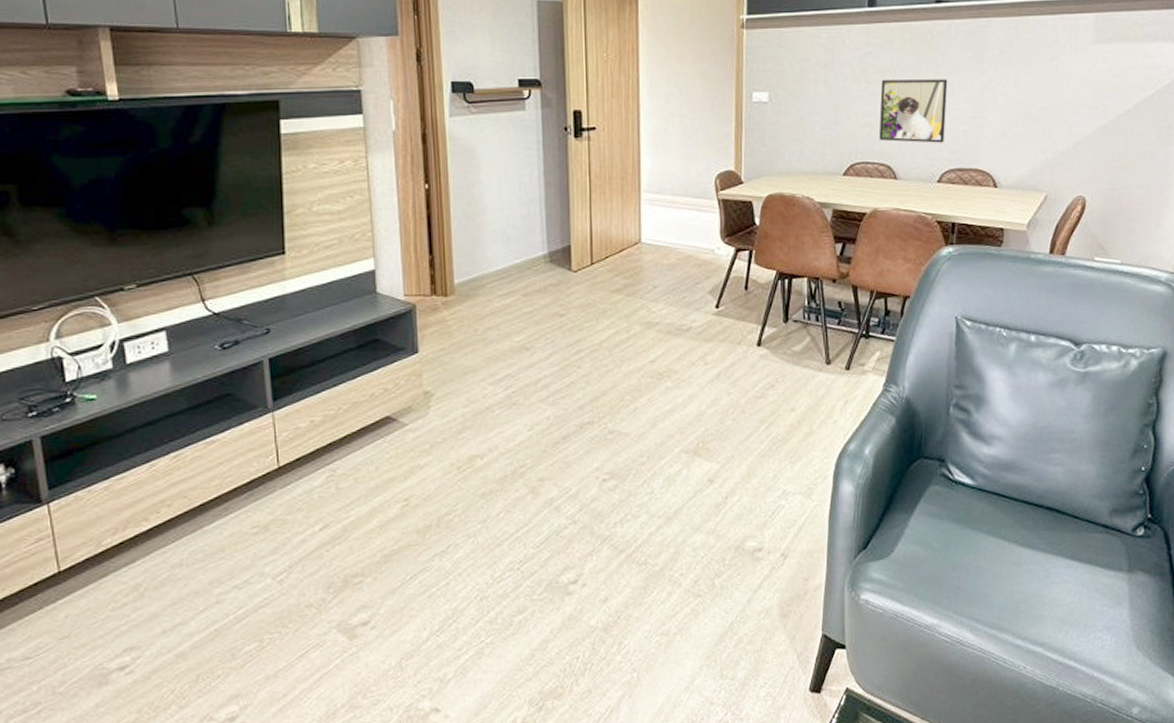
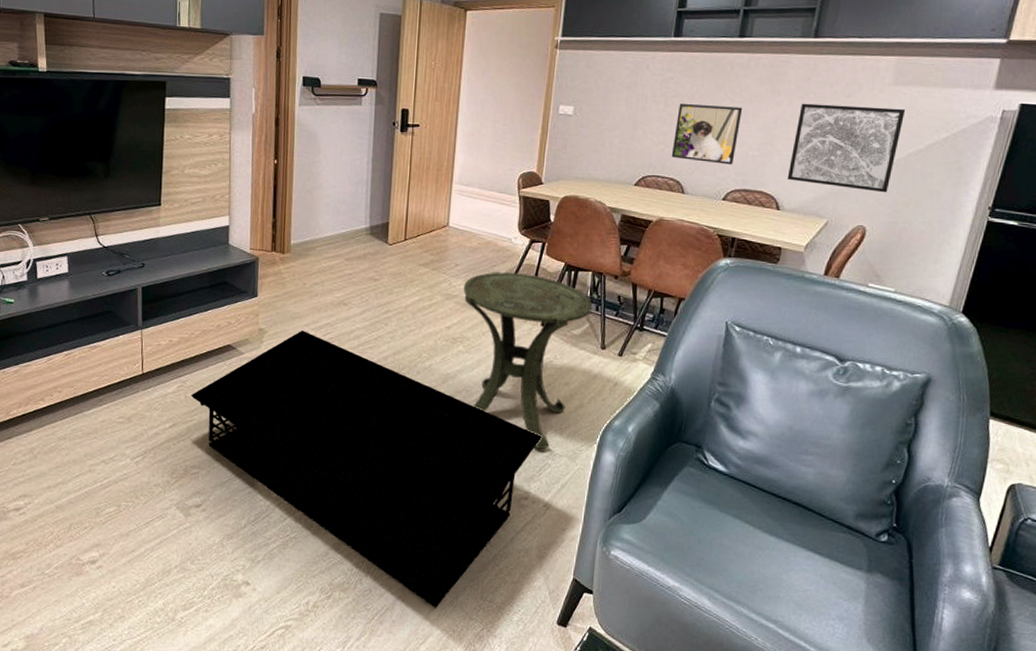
coffee table: none [343,387,771,699] -> present [190,330,542,609]
side table: none [665,288,810,489] -> present [463,272,592,449]
wall art: none [1001,68,1109,159] -> present [787,103,905,193]

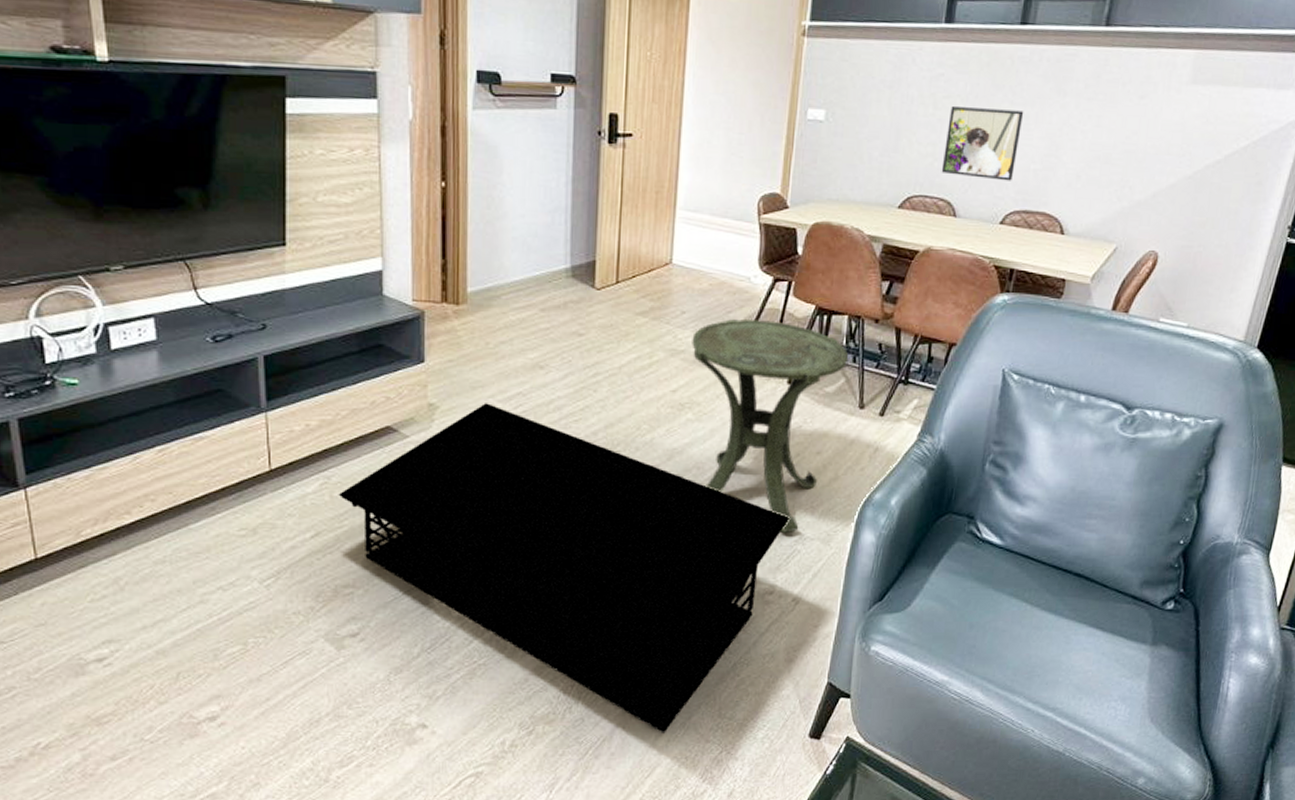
wall art: present [787,103,905,193] -> none [1072,105,1203,212]

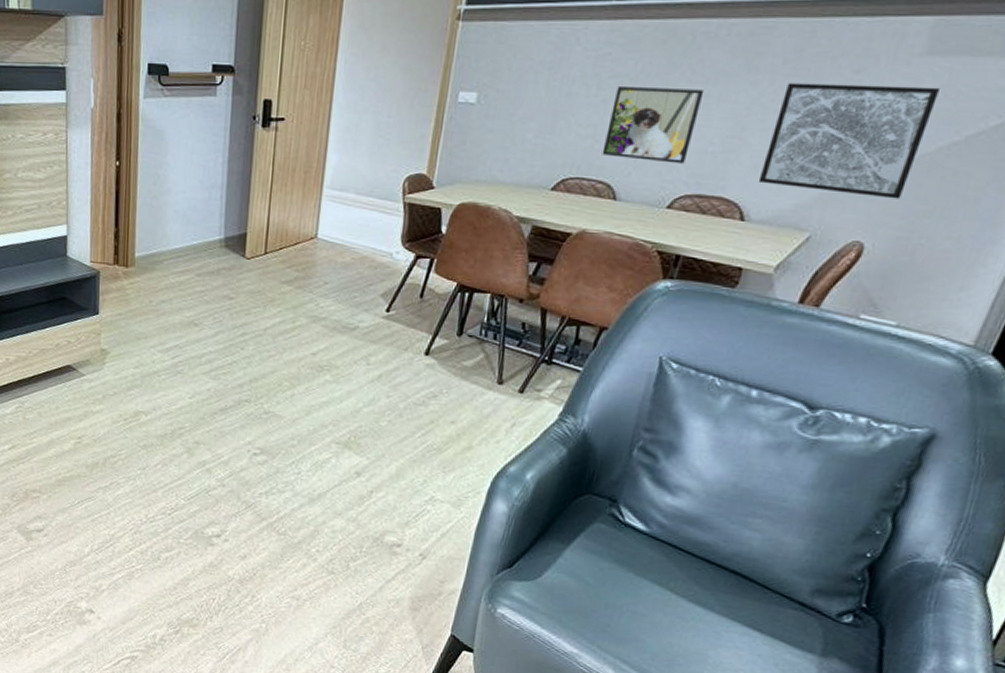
coffee table: present [338,403,789,733] -> none [29,352,421,653]
side table: present [692,319,848,532] -> none [333,291,488,493]
wall art: none [1072,105,1203,212] -> present [758,82,940,199]

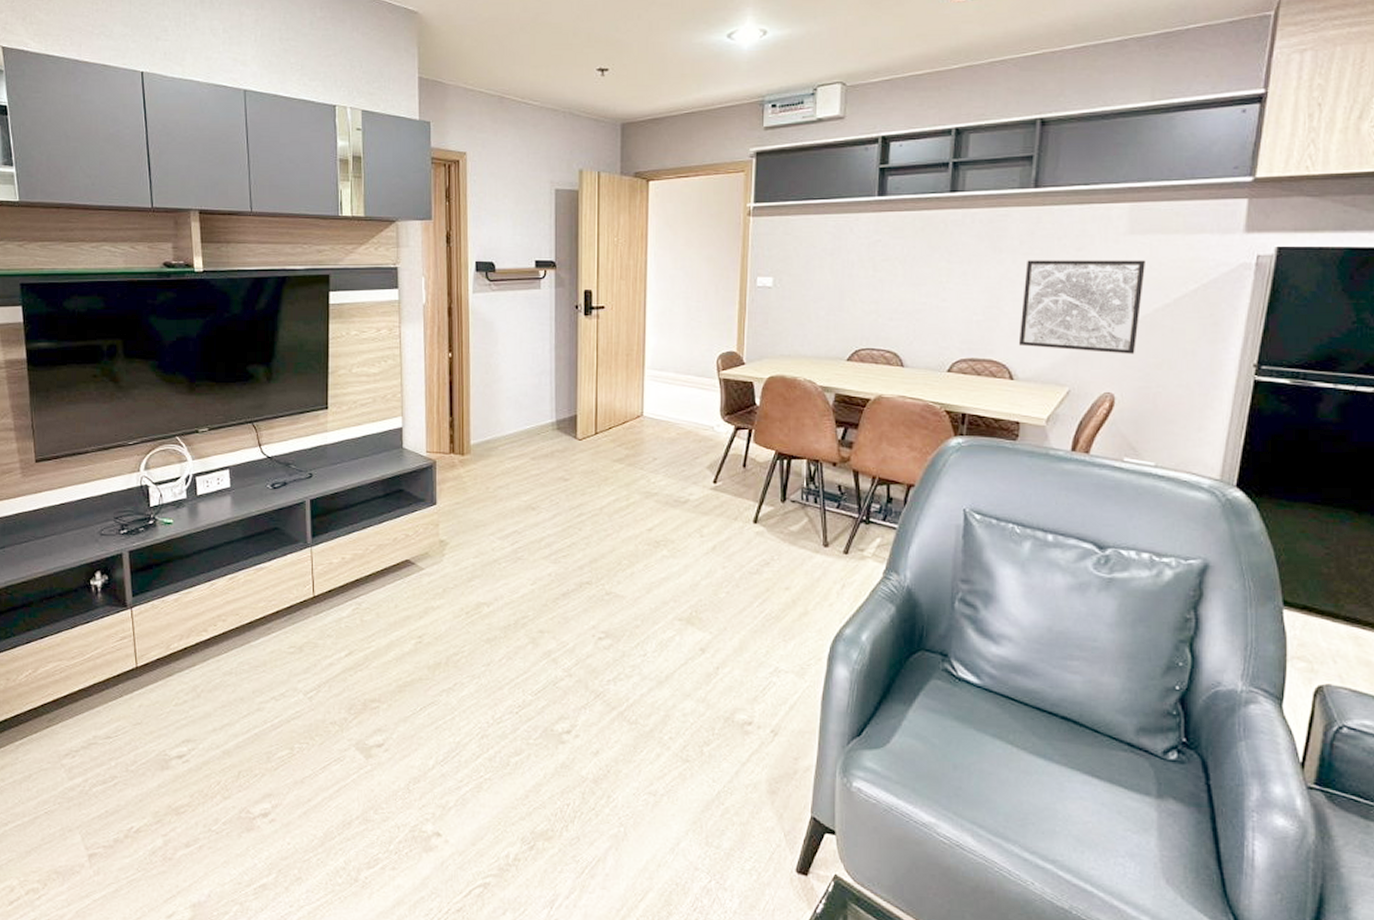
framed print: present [602,85,705,164] -> none [885,267,962,332]

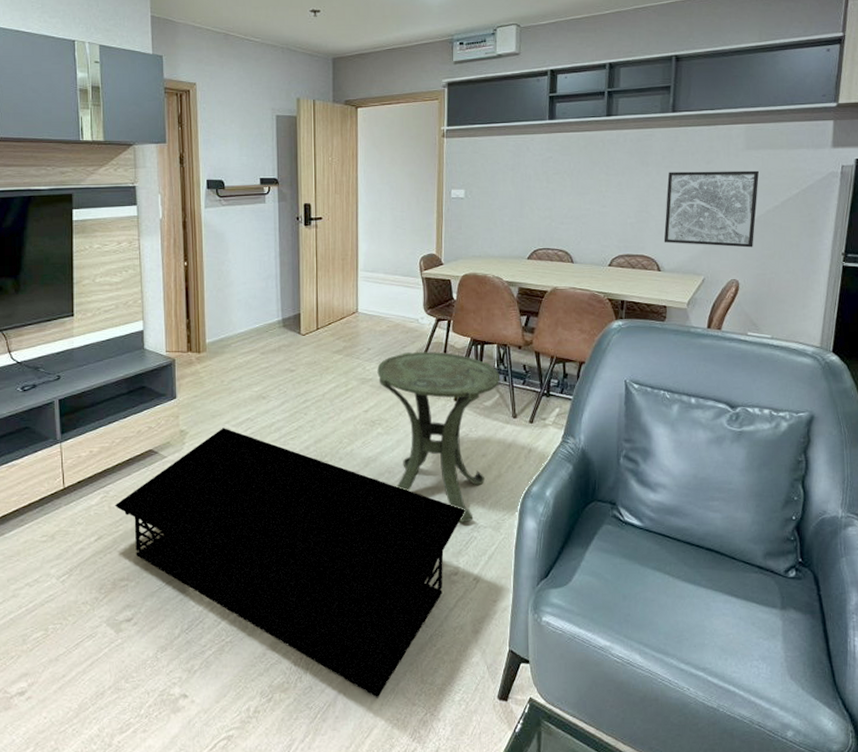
coffee table: none [367,540,763,858] -> present [114,428,465,698]
side table: none [664,464,809,665] -> present [377,352,499,522]

